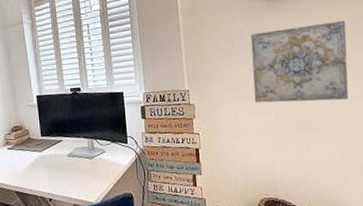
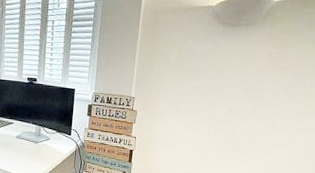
wall art: present [250,20,349,103] -> none [191,55,292,130]

